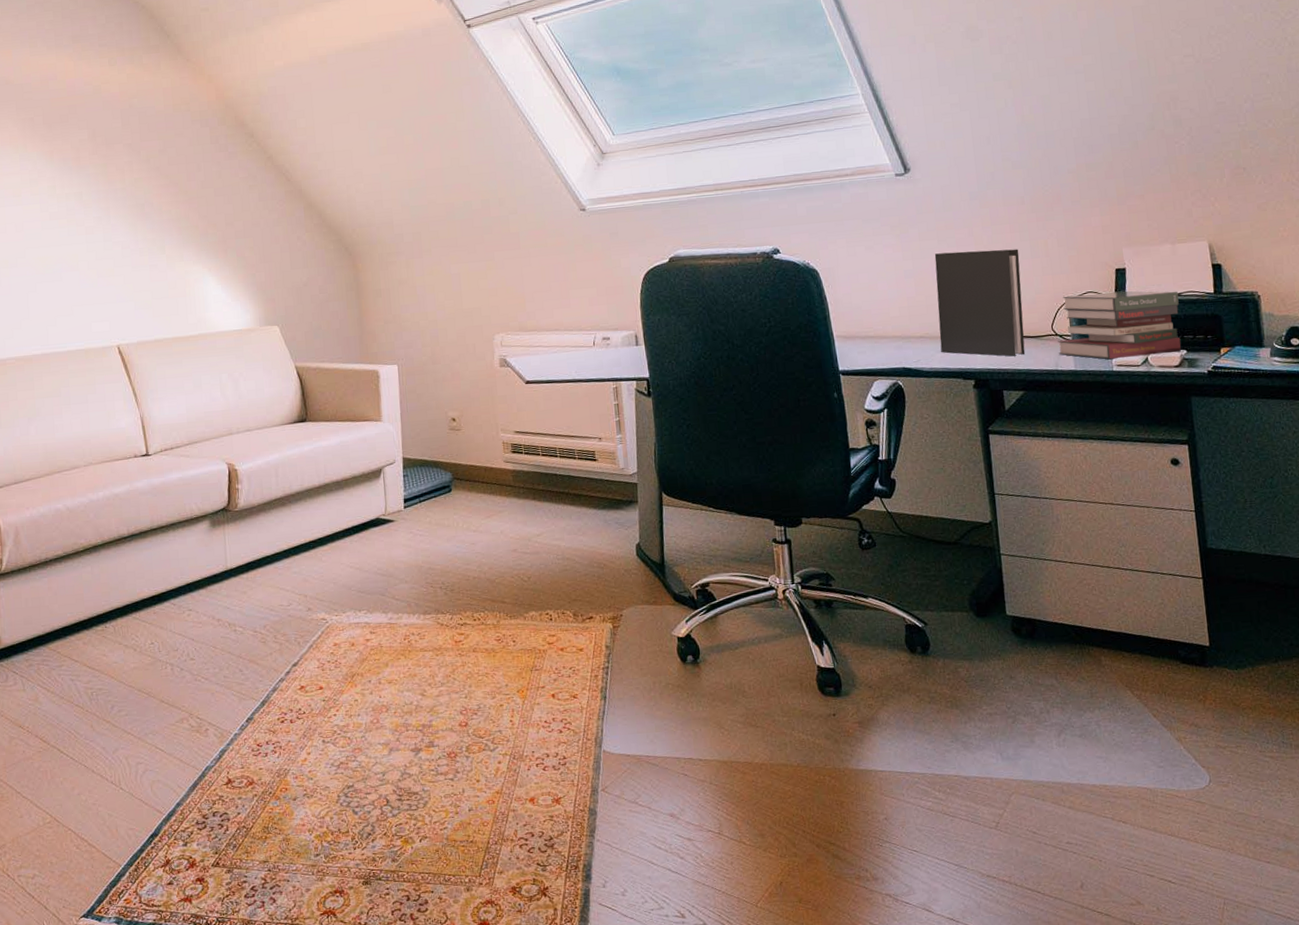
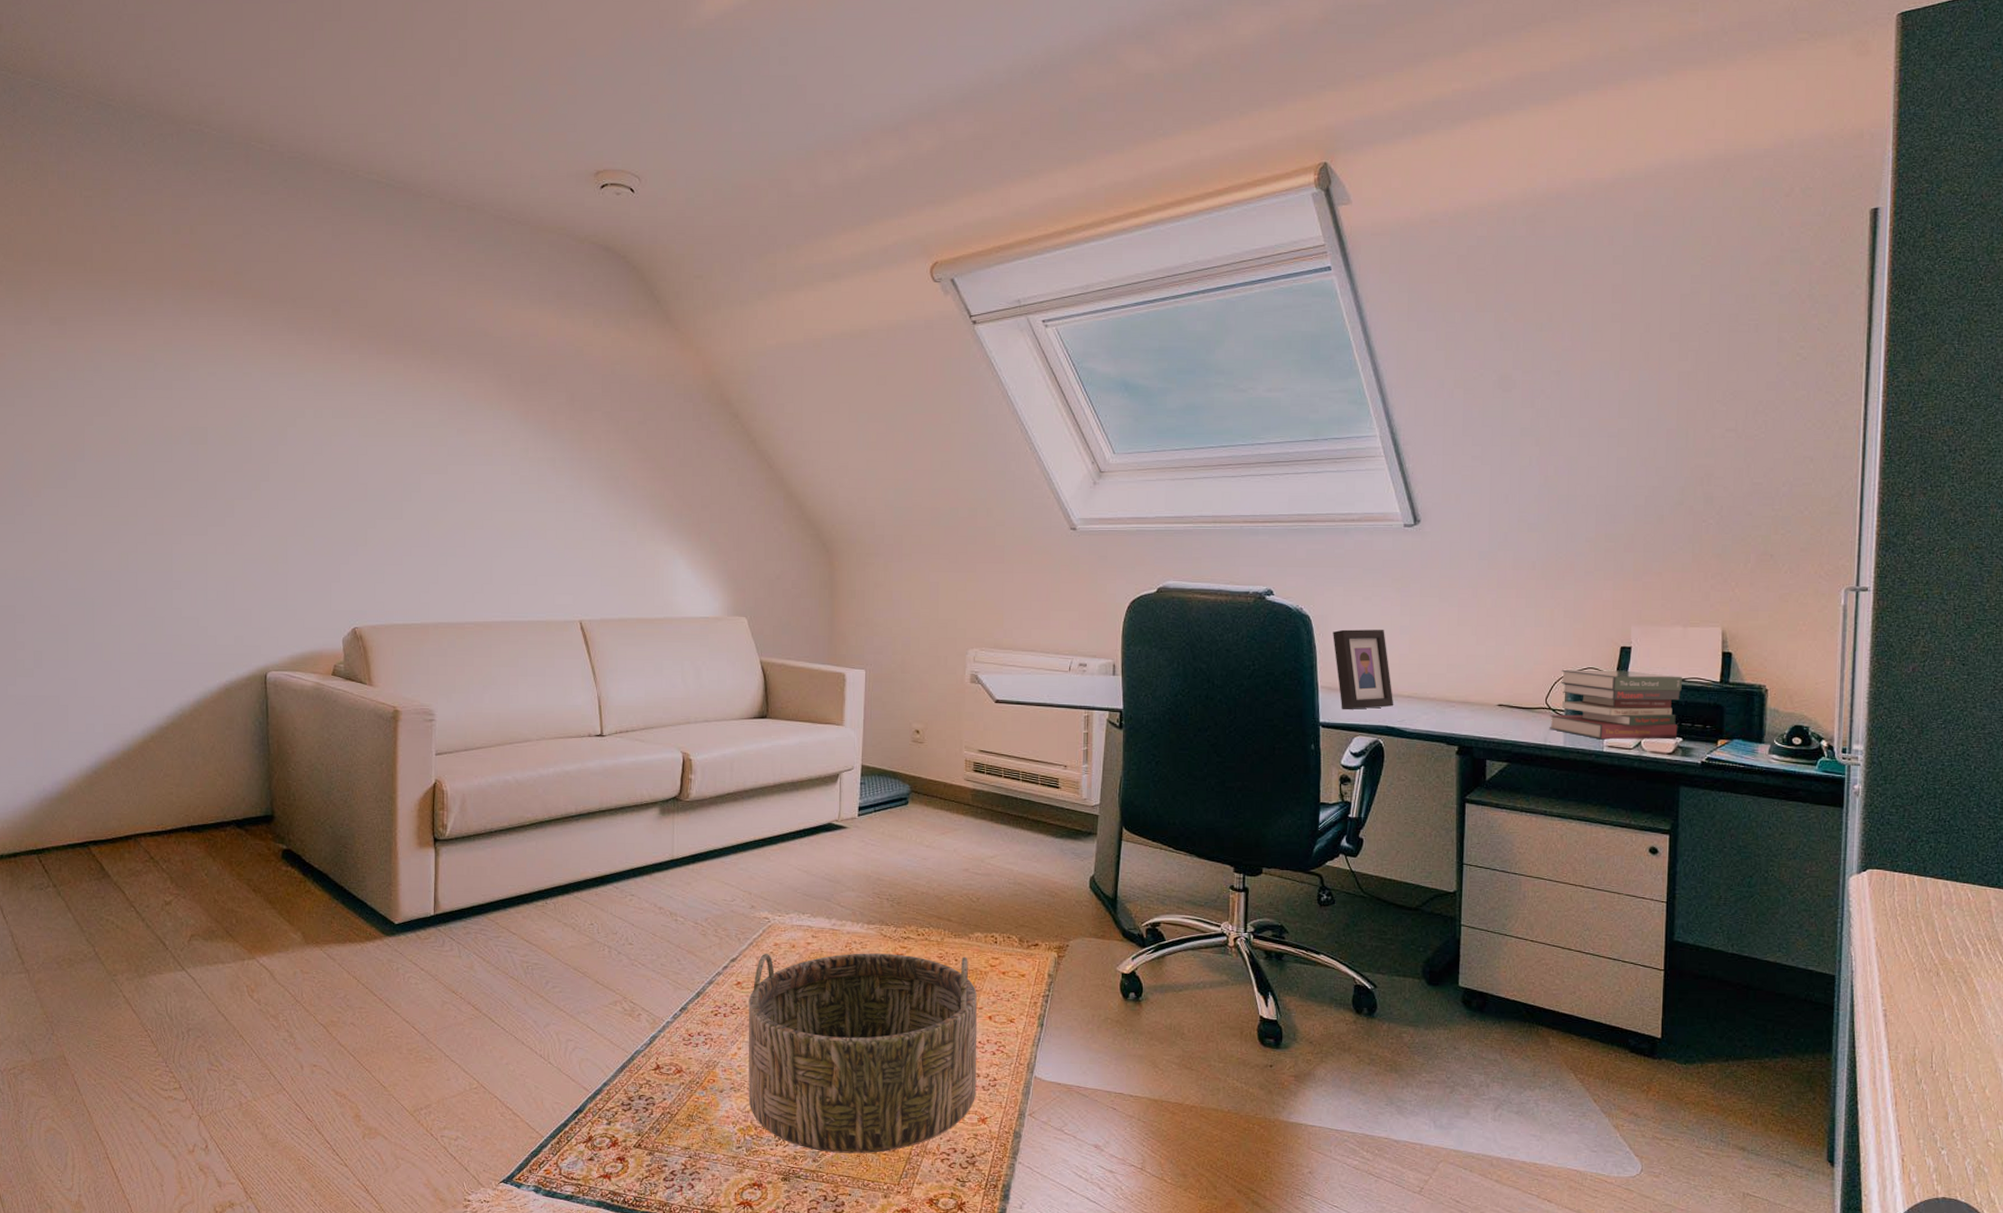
basket: none [313,637,548,851] -> present [748,953,977,1154]
picture frame: none [841,276,908,357] -> present [1333,629,1394,710]
binder: present [934,249,1026,357] -> none [1427,612,1523,726]

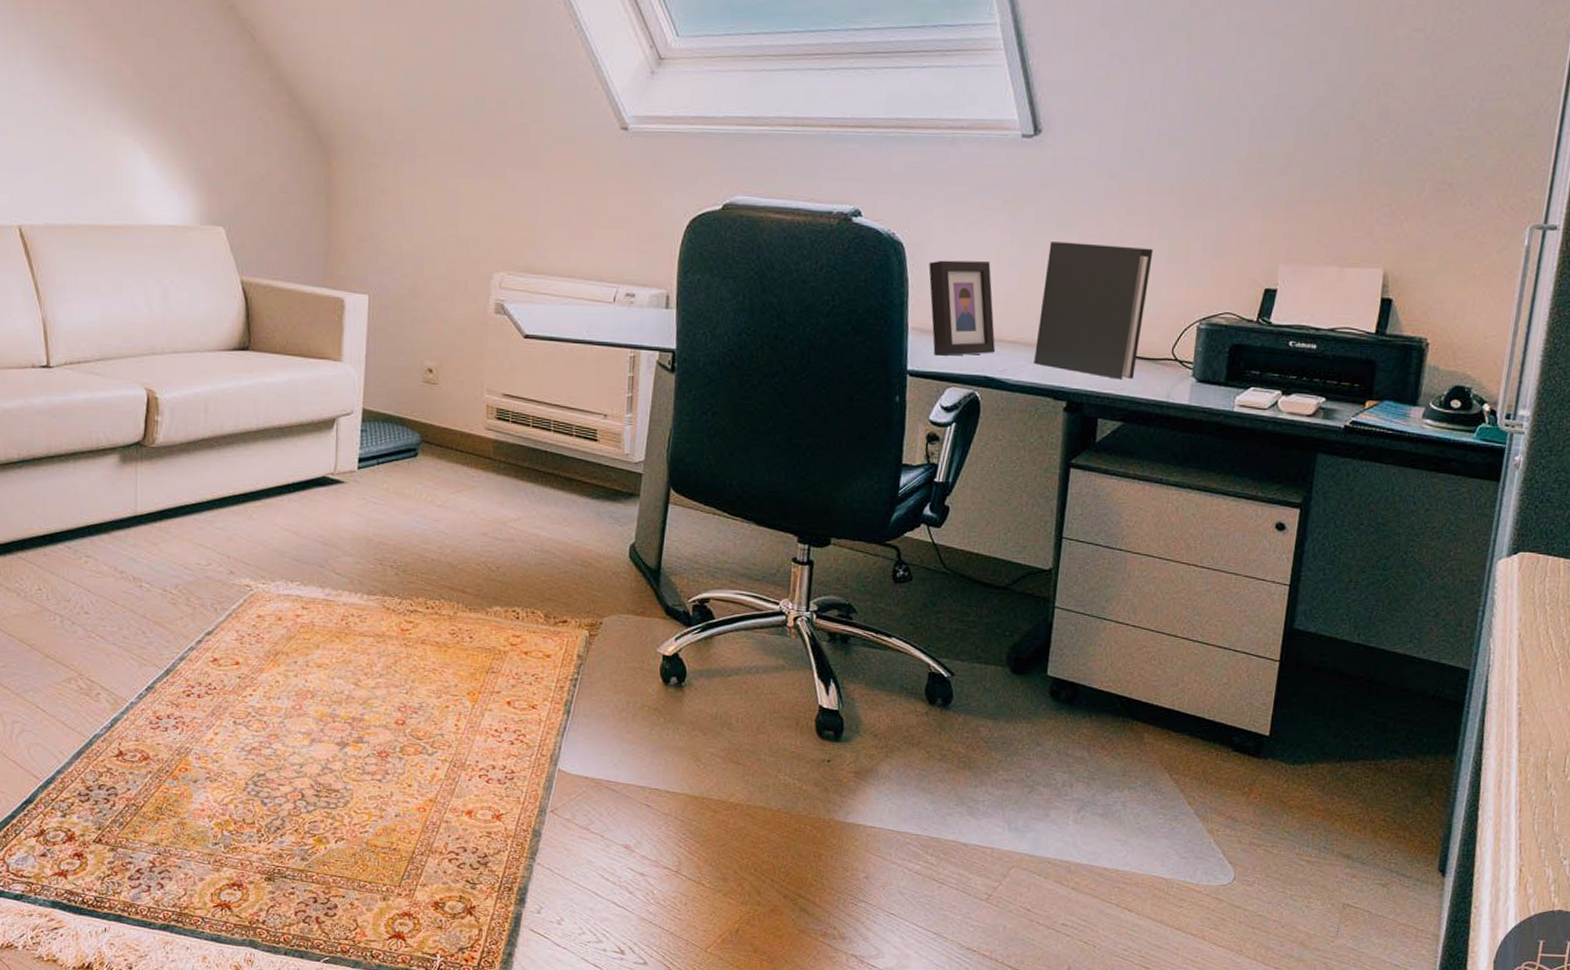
basket: present [748,953,977,1154] -> none [226,625,494,852]
binder: none [1427,612,1523,726] -> present [1034,242,1153,380]
books: present [1550,669,1683,740] -> none [1174,314,1334,400]

